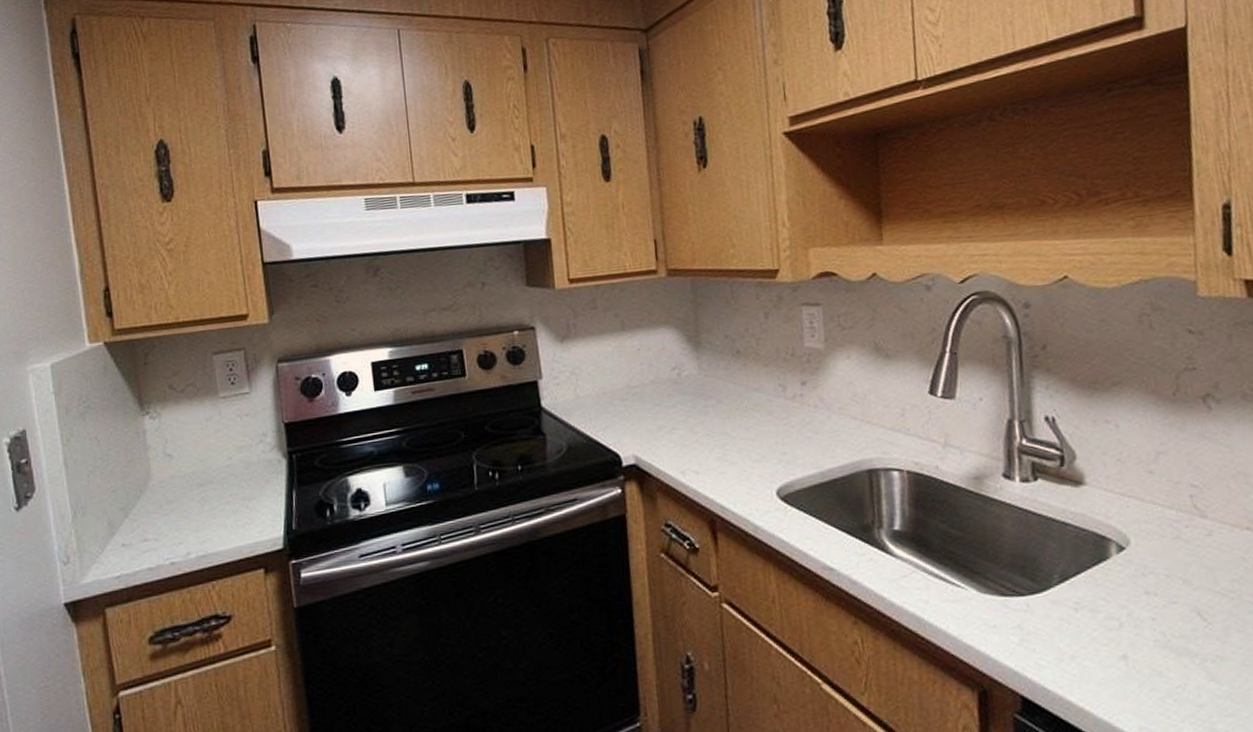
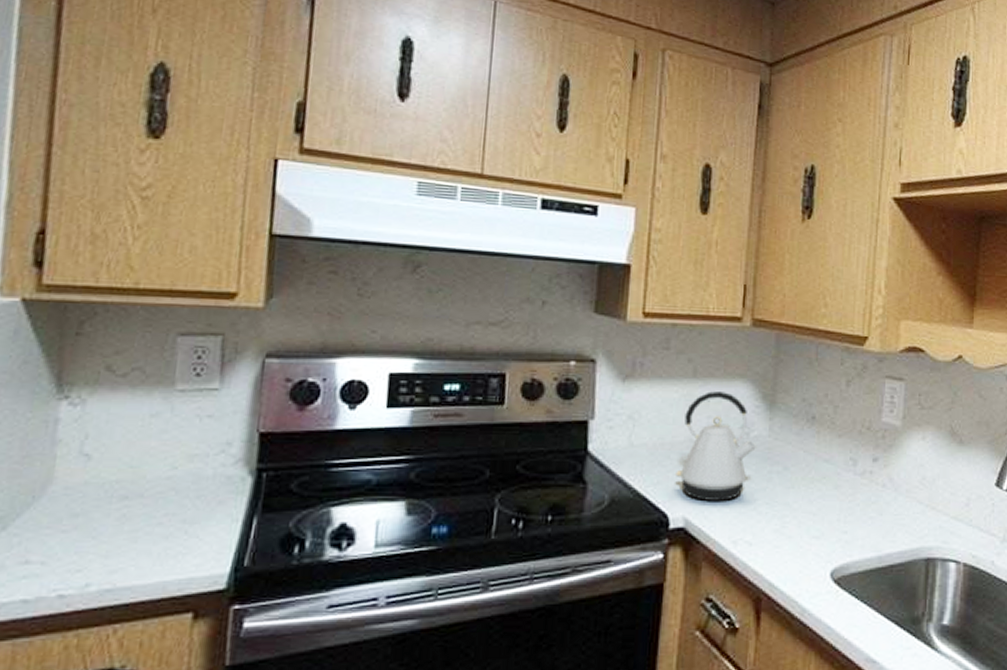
kettle: none [620,339,690,439] -> present [676,391,758,501]

